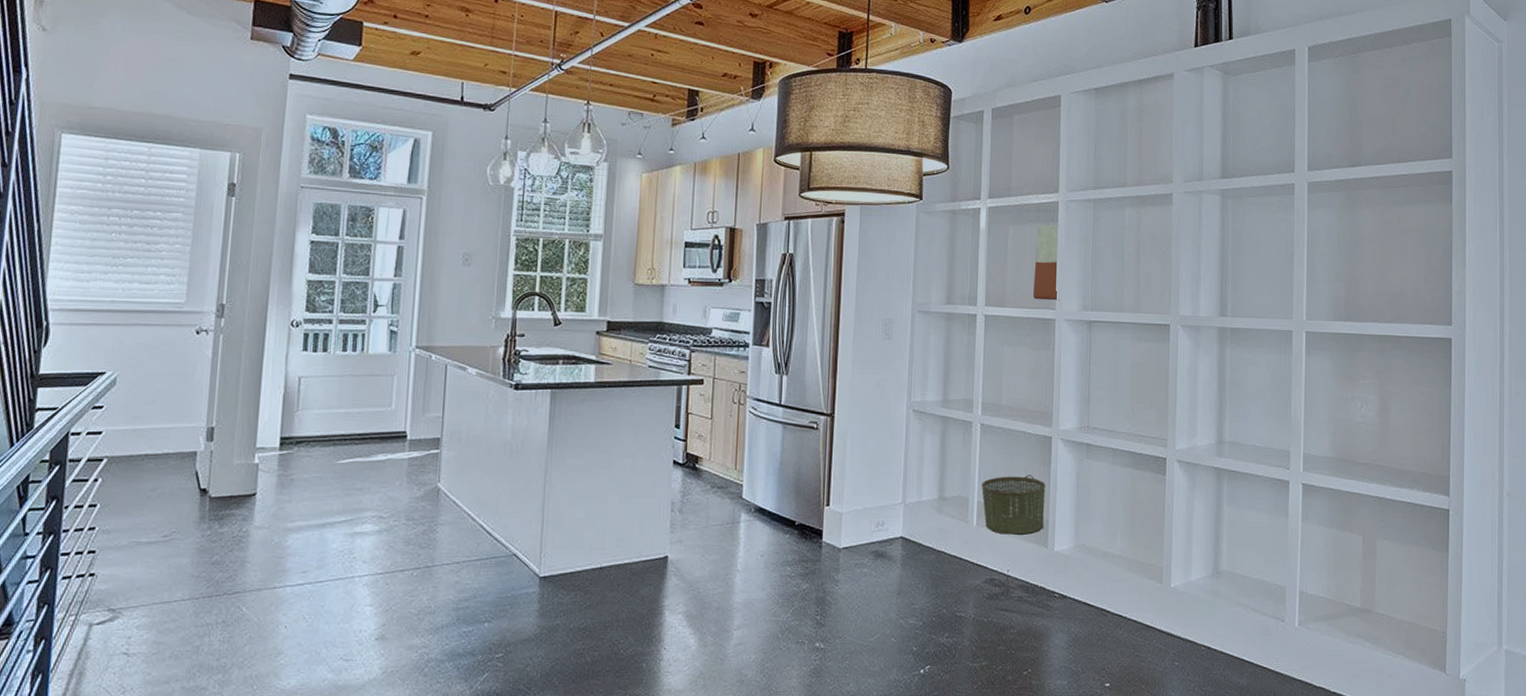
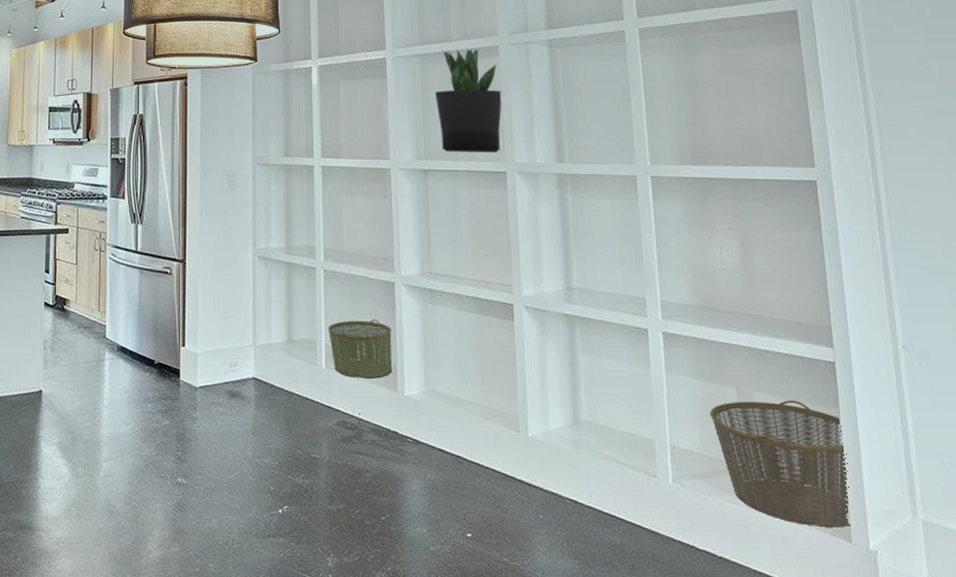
vase: present [1033,224,1060,301] -> none [366,80,393,151]
planter: none [1106,195,1173,305] -> present [435,48,503,153]
basket: none [1337,545,1450,660] -> present [710,400,852,528]

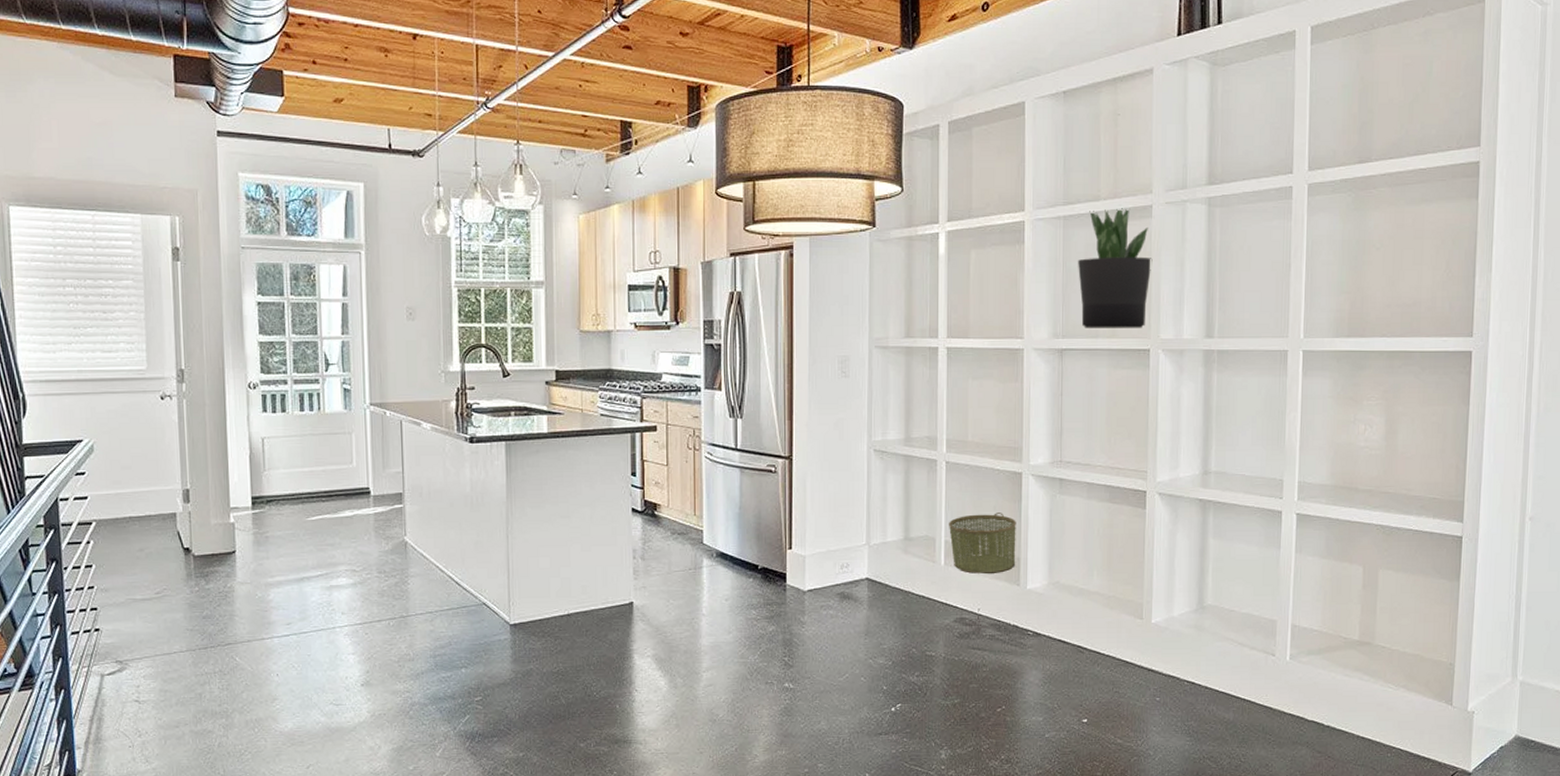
basket: present [710,400,852,528] -> none [1334,575,1460,693]

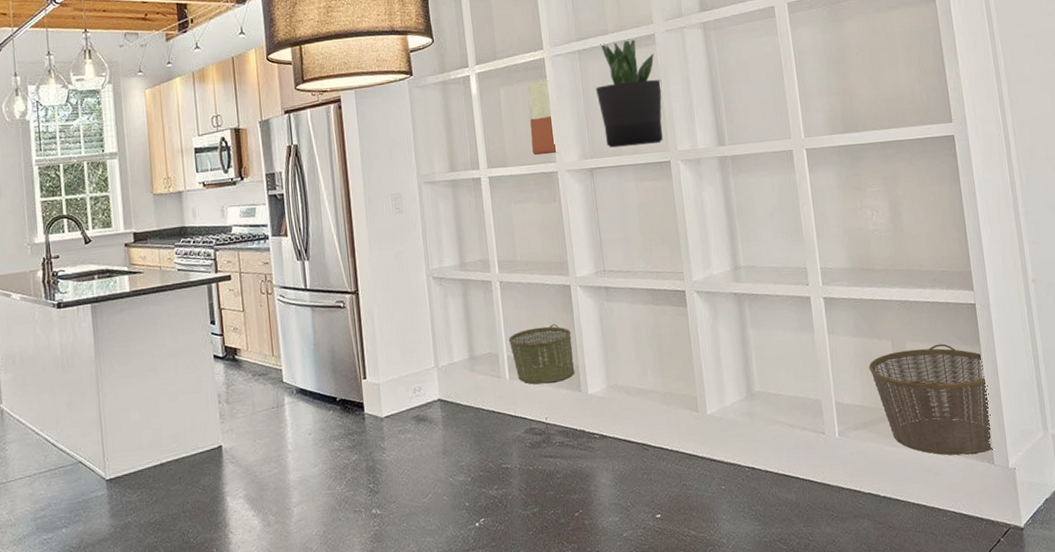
vase: none [999,247,1027,329] -> present [527,80,558,156]
basket: none [1334,575,1460,693] -> present [869,343,994,455]

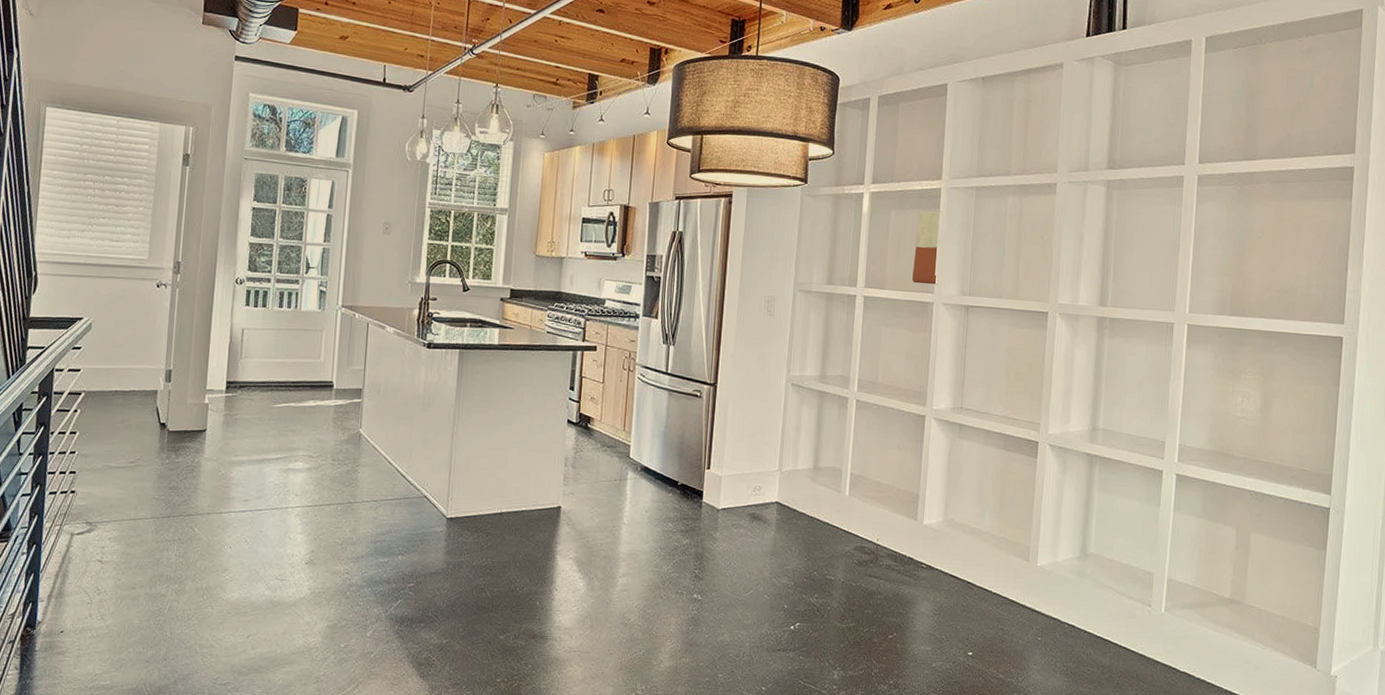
basket: present [508,324,574,385] -> none [854,450,917,507]
planter: present [596,38,663,148] -> none [987,184,1055,292]
basket: present [869,343,994,455] -> none [1208,540,1326,655]

